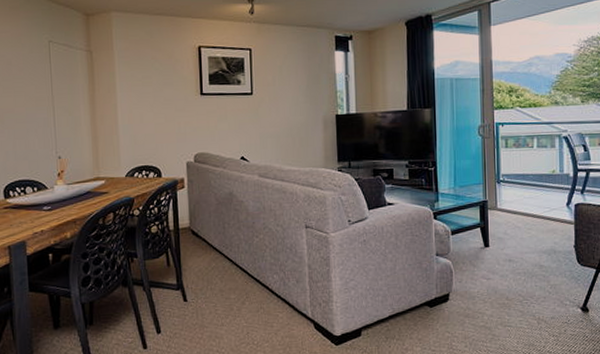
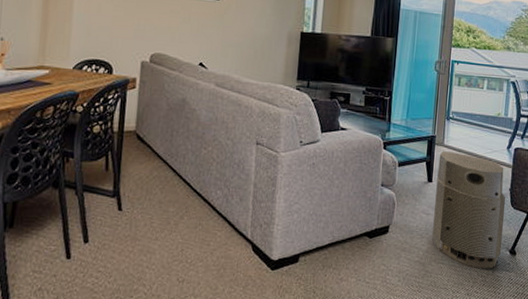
air purifier: none [493,214,573,328] -> present [432,151,506,268]

